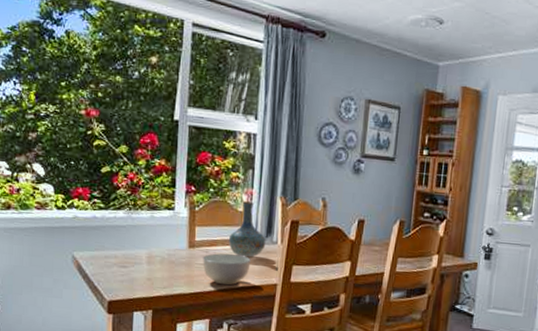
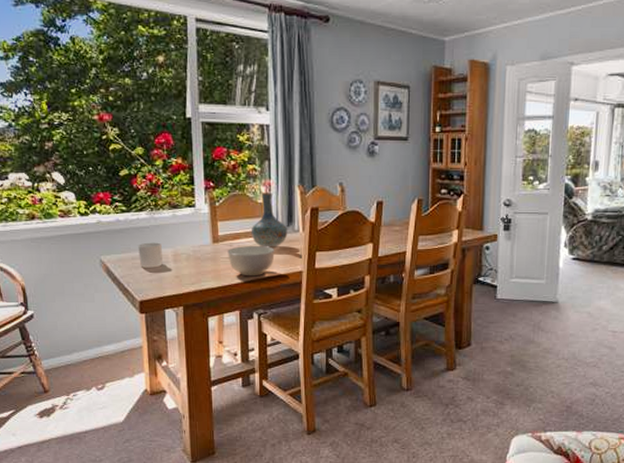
mug: none [112,241,137,269] -> present [138,242,163,268]

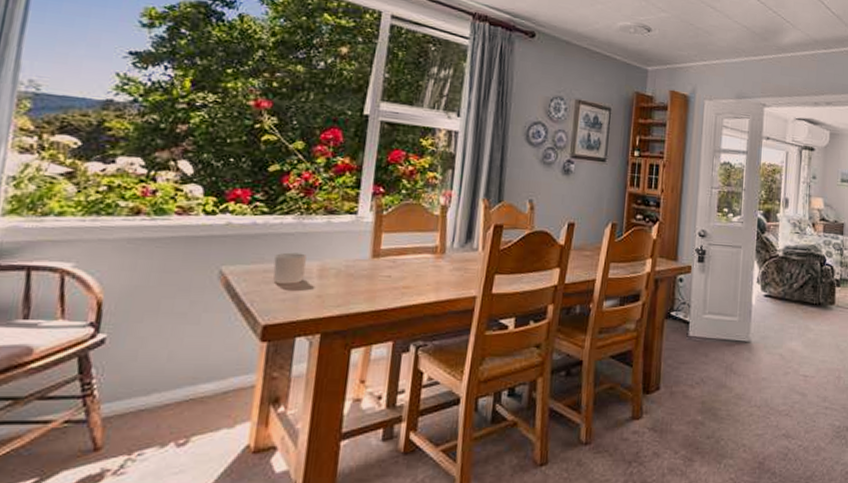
bowl: present [228,246,275,277] -> none [388,263,447,300]
vase: present [251,193,288,249] -> none [420,204,465,269]

